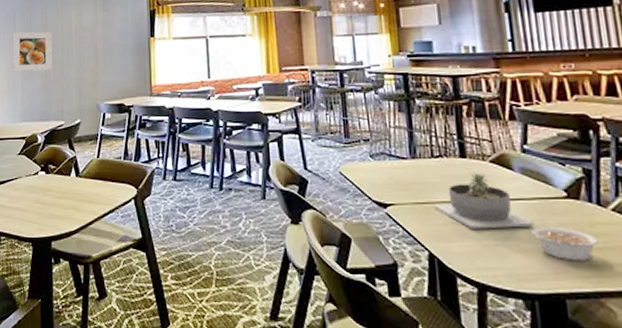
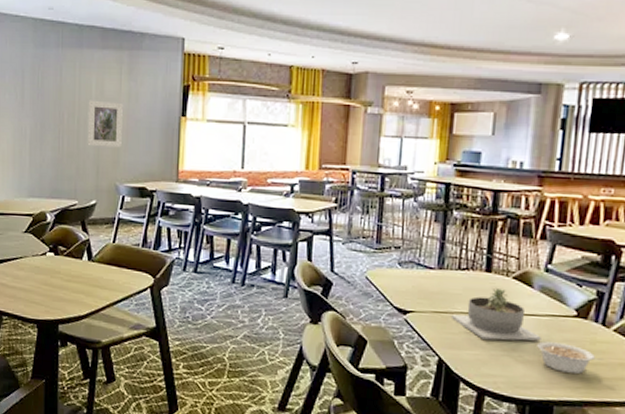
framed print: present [13,31,53,72] -> none [20,94,67,142]
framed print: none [69,31,100,71] -> present [87,100,123,148]

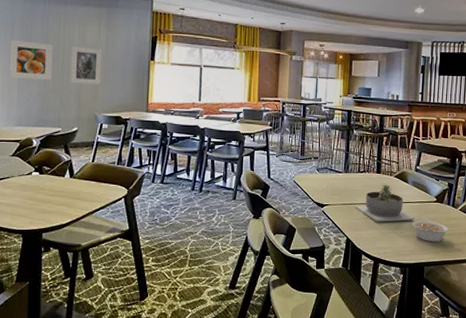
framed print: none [20,94,67,142] -> present [9,40,53,80]

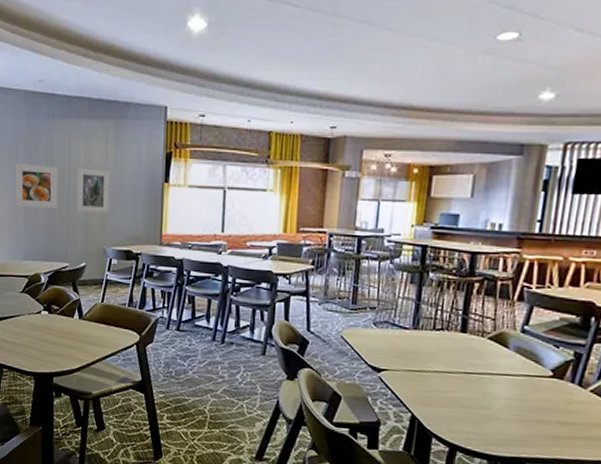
succulent planter: present [354,184,415,222] -> none [424,347,516,400]
legume: present [412,221,454,243] -> none [511,400,578,433]

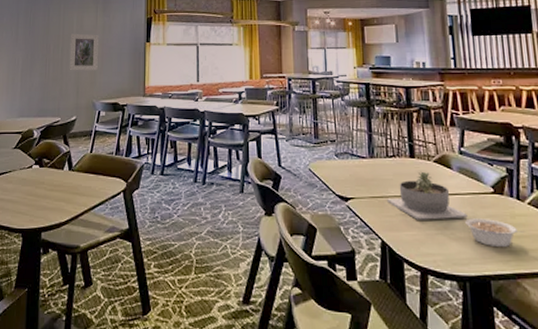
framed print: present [15,164,58,208] -> none [13,32,54,69]
succulent planter: none [424,347,516,400] -> present [386,171,468,220]
legume: none [511,400,578,433] -> present [465,218,525,248]

